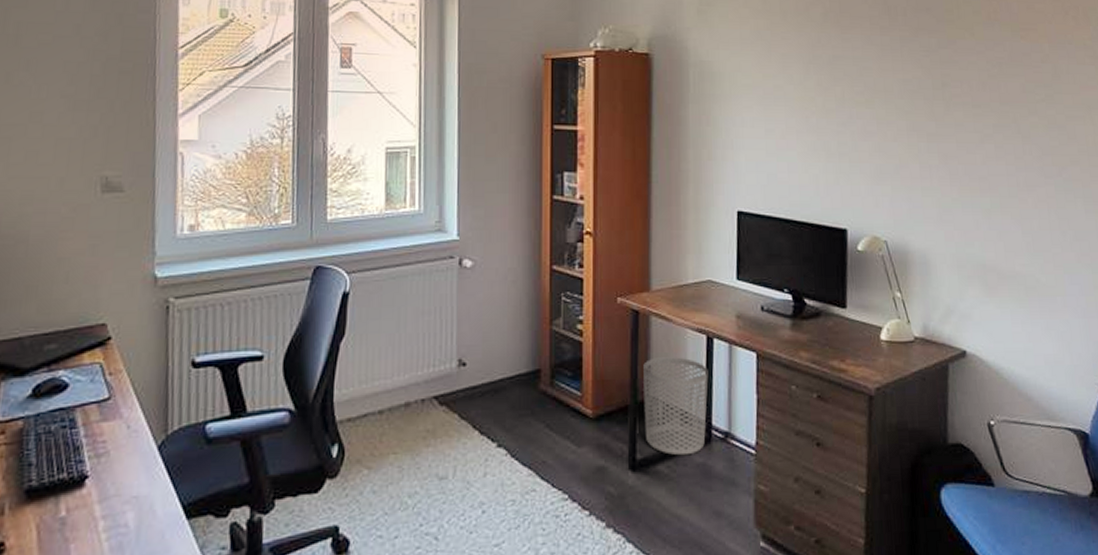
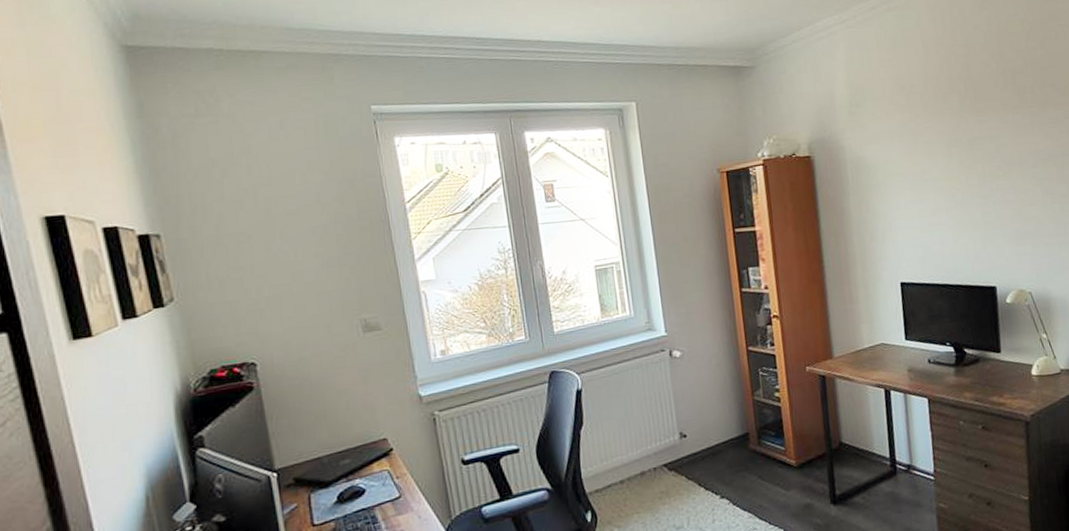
waste bin: present [643,357,709,456] -> none [834,409,892,488]

